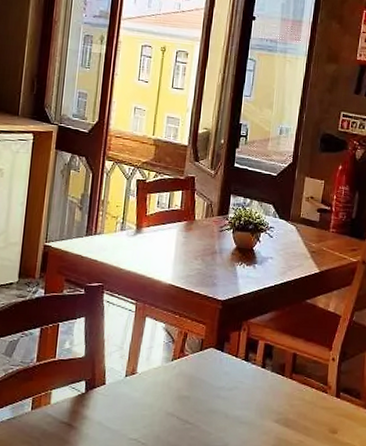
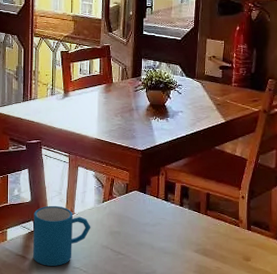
mug: none [81,362,156,437] -> present [33,205,91,266]

